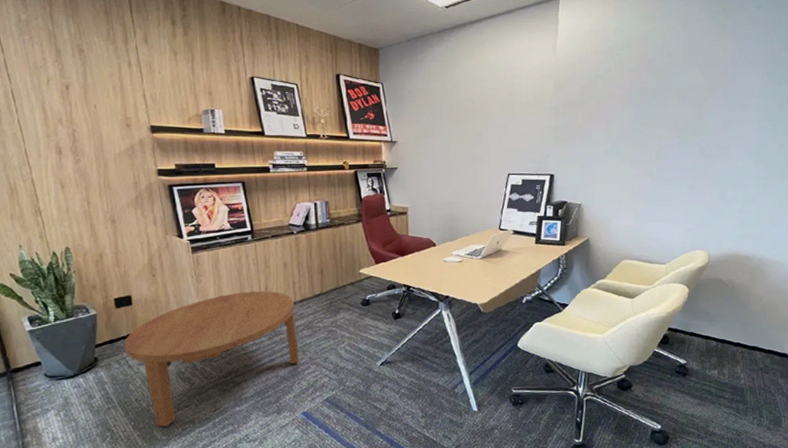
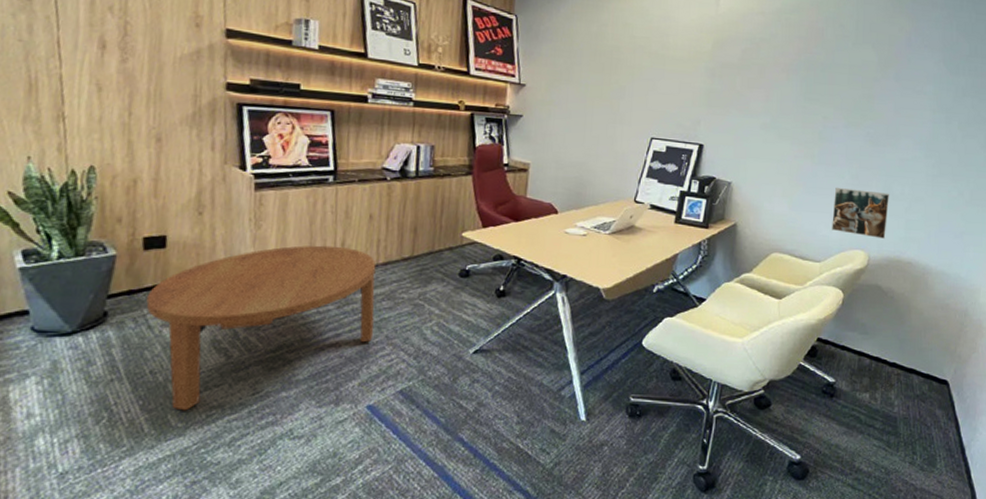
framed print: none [673,198,725,238] -> present [832,187,890,239]

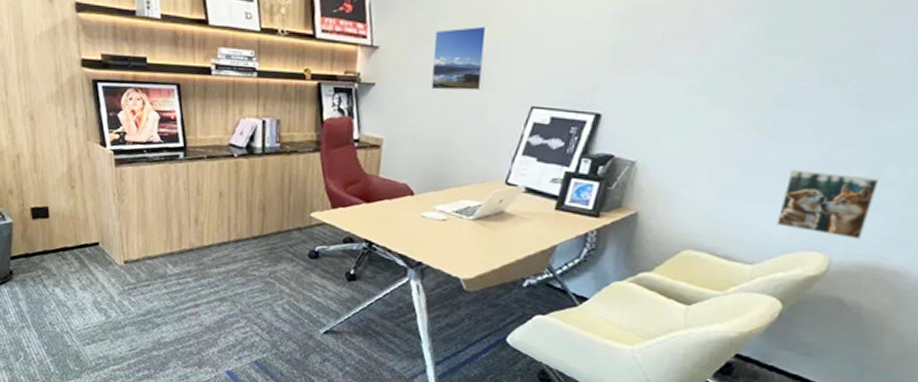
coffee table: present [146,245,376,411] -> none [40,220,229,358]
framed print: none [570,72,615,124] -> present [431,26,488,91]

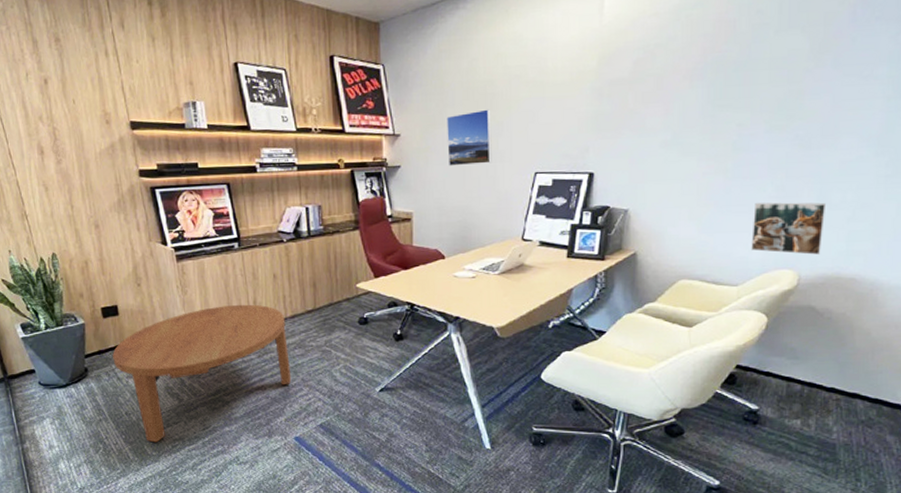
coffee table: none [40,220,229,358] -> present [112,304,292,443]

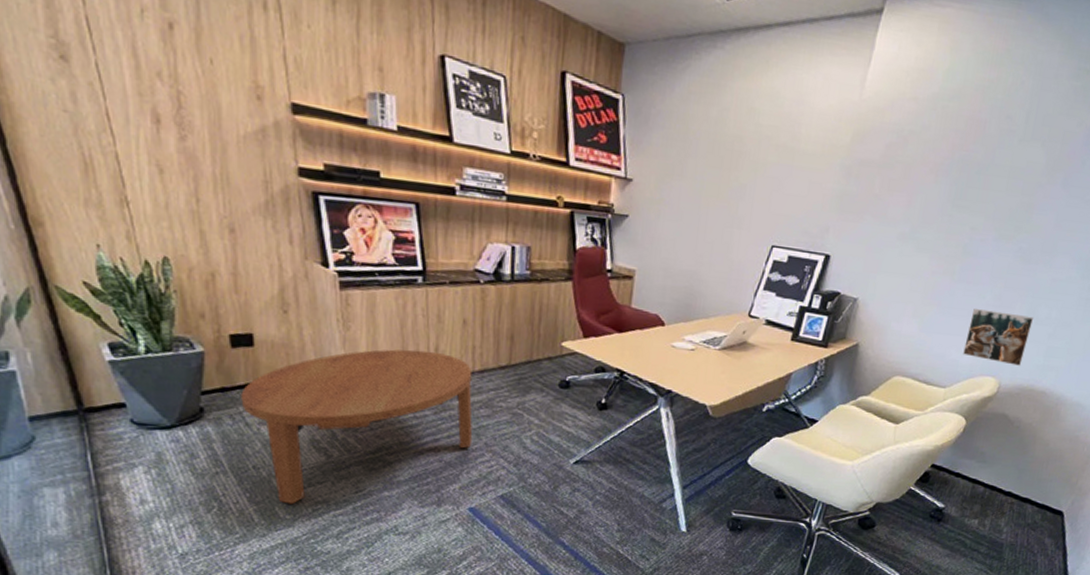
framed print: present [446,109,492,166] -> none [682,167,735,228]

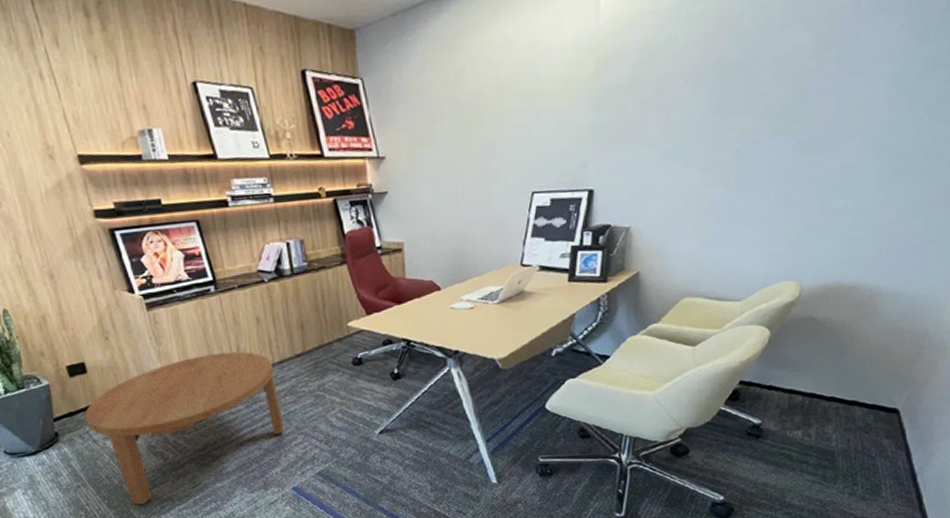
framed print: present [963,308,1034,366] -> none [754,209,829,265]

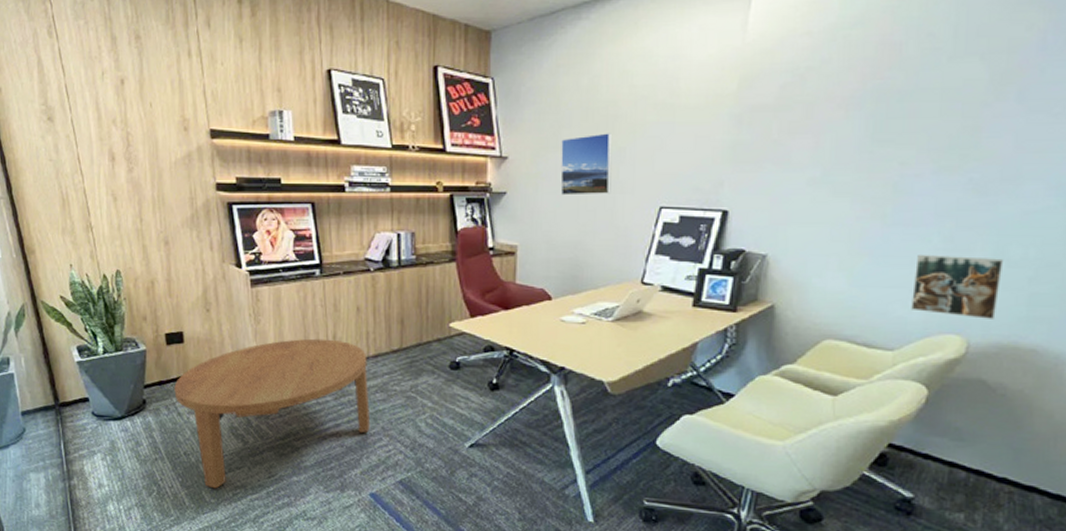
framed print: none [435,124,486,190] -> present [560,133,612,196]
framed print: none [754,209,829,265] -> present [911,254,1004,319]

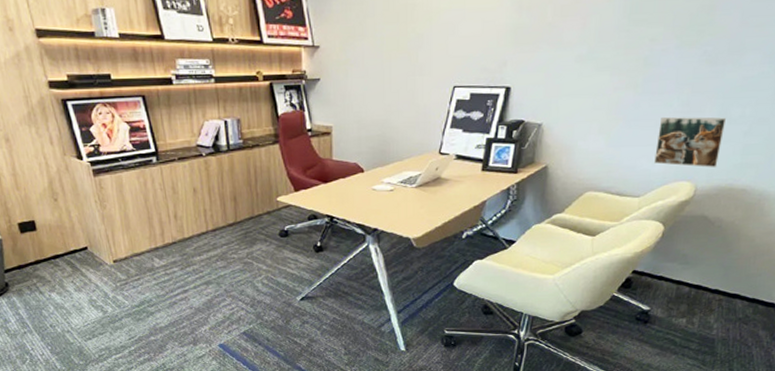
coffee table: present [174,338,371,489] -> none [33,218,215,353]
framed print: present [560,133,612,196] -> none [367,20,412,80]

